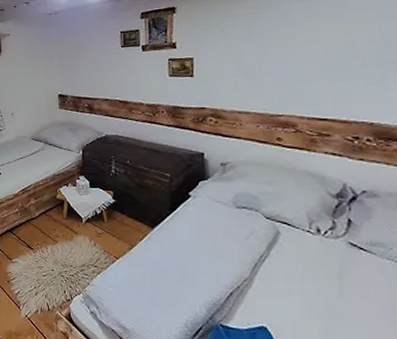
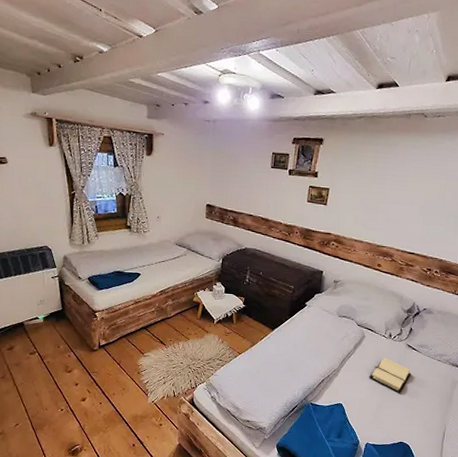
book: none [299,261,368,316] -> present [369,357,412,394]

